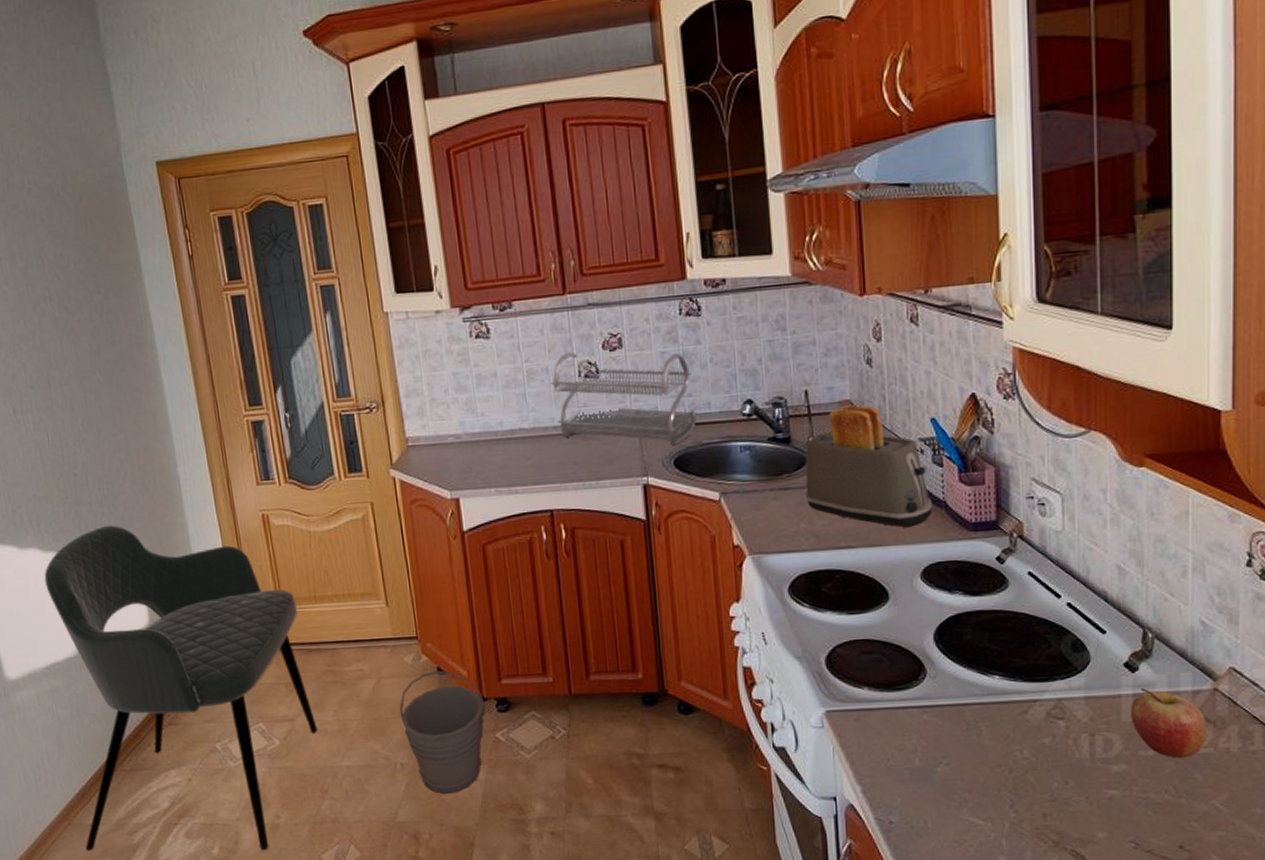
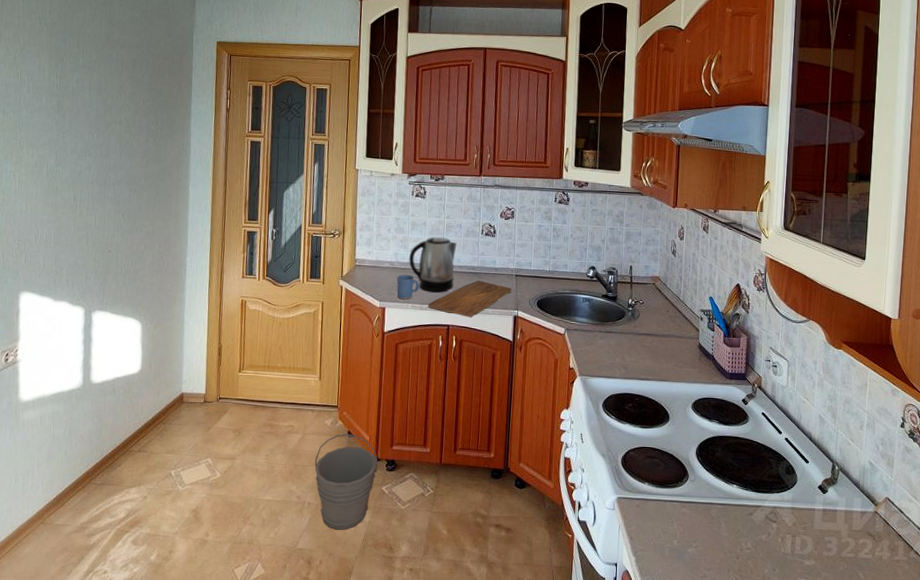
dining chair: present [44,525,318,851] -> none [50,292,254,561]
mug: none [468,449,502,484] -> present [396,275,419,300]
kettle: none [480,389,550,469] -> present [409,236,457,293]
cutting board: none [518,442,634,497] -> present [428,280,512,319]
dish rack: present [551,352,697,446] -> none [462,216,557,292]
toaster: present [804,404,932,528] -> none [621,279,704,371]
fruit: present [1131,688,1207,758] -> none [820,506,869,560]

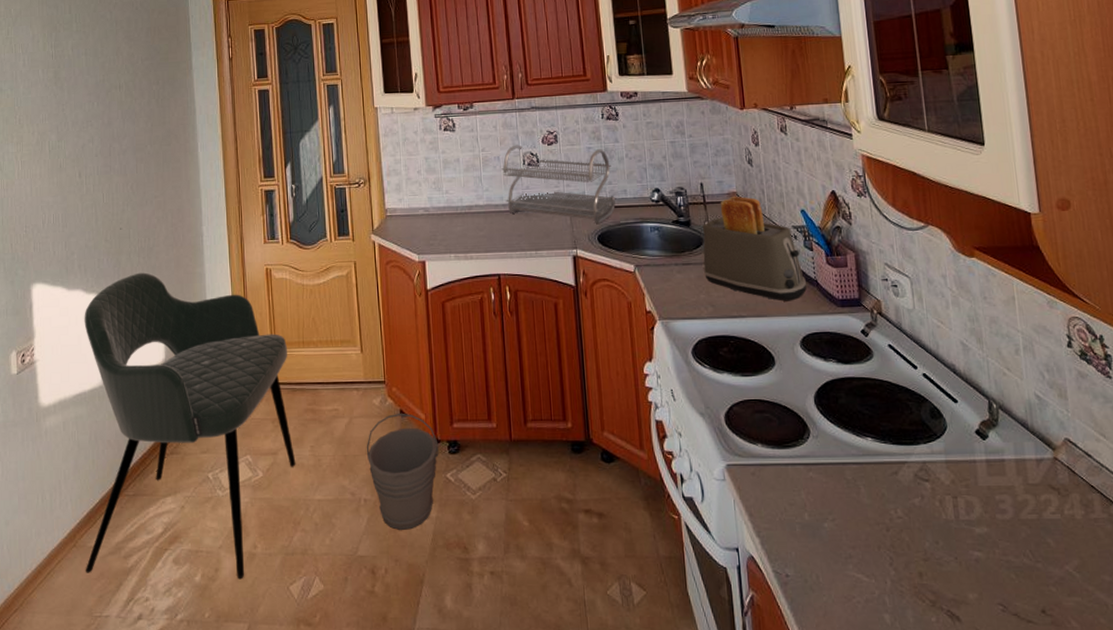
dining chair: none [50,292,254,561] -> present [84,272,296,580]
mug: present [396,275,419,300] -> none [434,221,460,250]
kettle: present [409,236,457,293] -> none [445,173,499,238]
cutting board: present [428,280,512,319] -> none [473,219,566,264]
dish rack: none [462,216,557,292] -> present [501,144,616,225]
toaster: none [621,279,704,371] -> present [702,195,807,301]

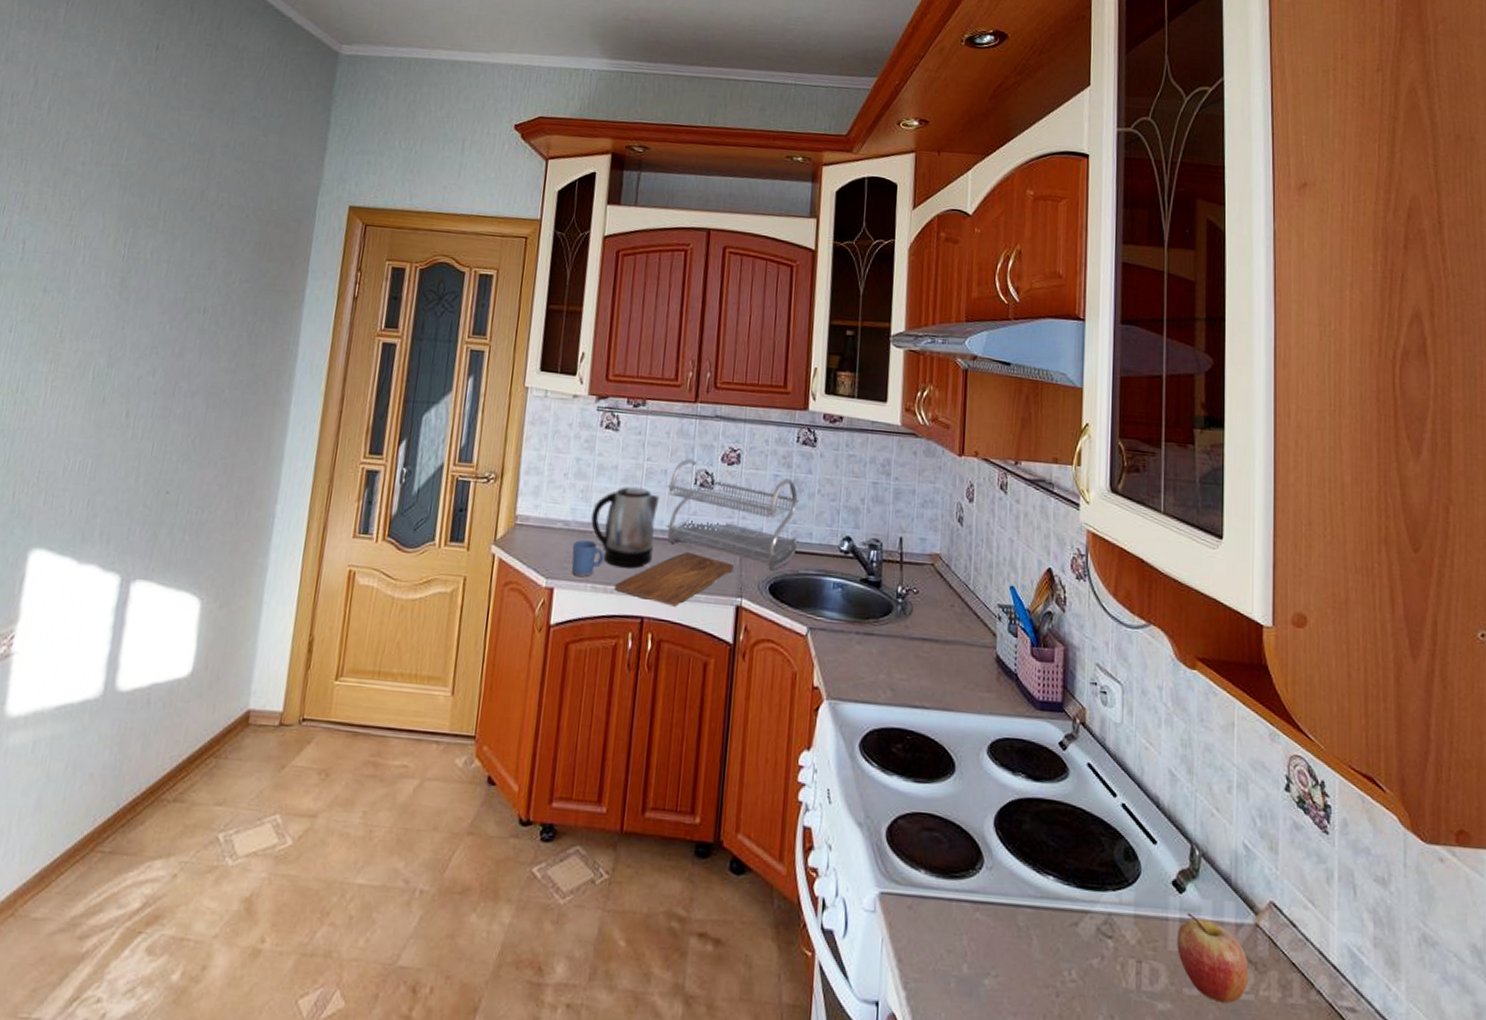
dining chair: present [84,272,296,580] -> none [19,553,358,984]
bucket: present [366,413,439,530] -> none [434,780,530,938]
mug: none [434,221,460,250] -> present [571,540,604,577]
kettle: none [445,173,499,238] -> present [591,486,660,568]
cutting board: none [473,219,566,264] -> present [615,552,734,608]
toaster: present [702,195,807,301] -> none [887,558,1004,696]
fruit: none [985,455,1054,523] -> present [1177,913,1249,1003]

